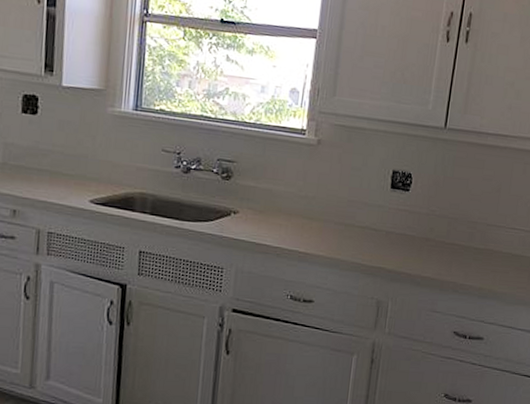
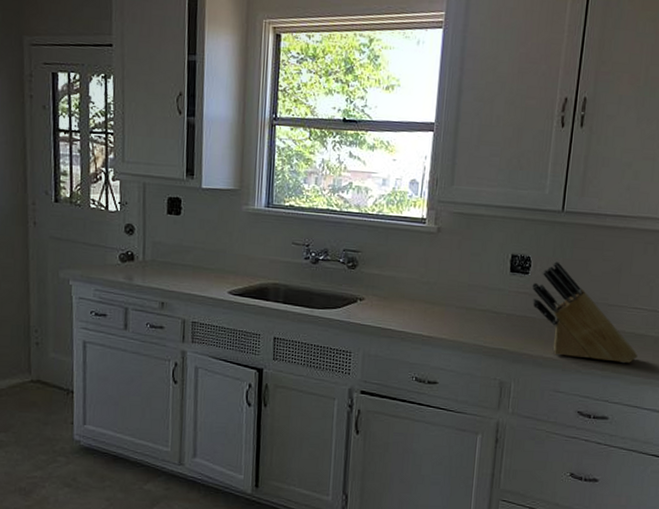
knife block: none [412,179,514,284] -> present [532,261,638,364]

